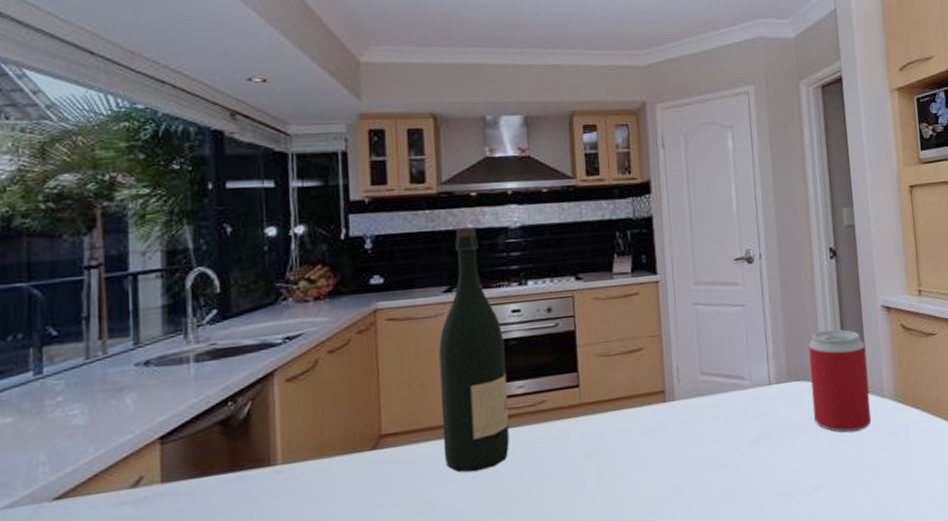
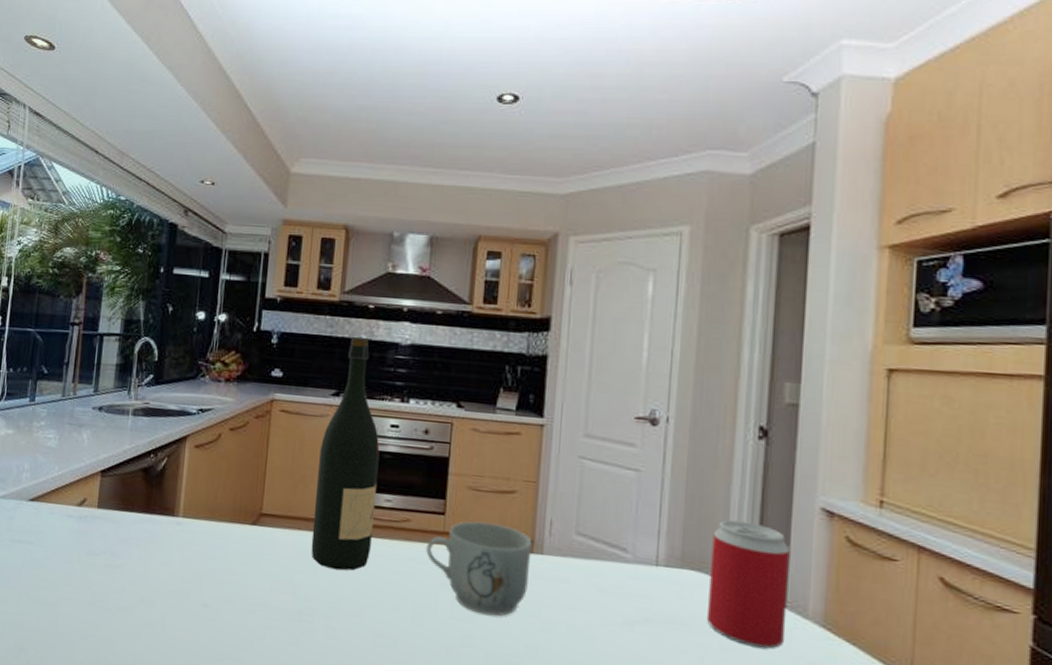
mug: none [565,382,666,473] -> present [426,521,532,617]

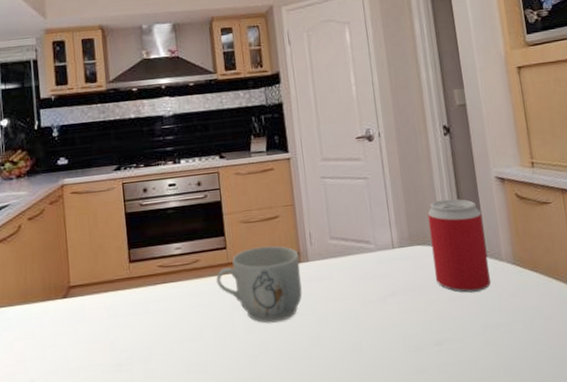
wine bottle: present [311,336,380,571] -> none [112,116,171,319]

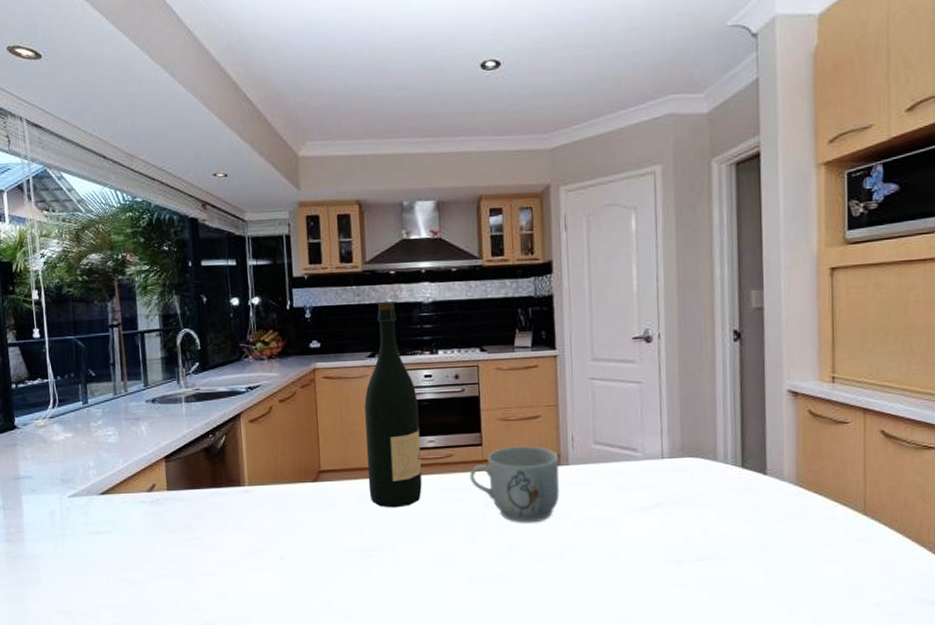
wine bottle: none [112,116,171,319] -> present [364,301,422,508]
beverage can: present [427,198,491,293] -> none [705,410,768,510]

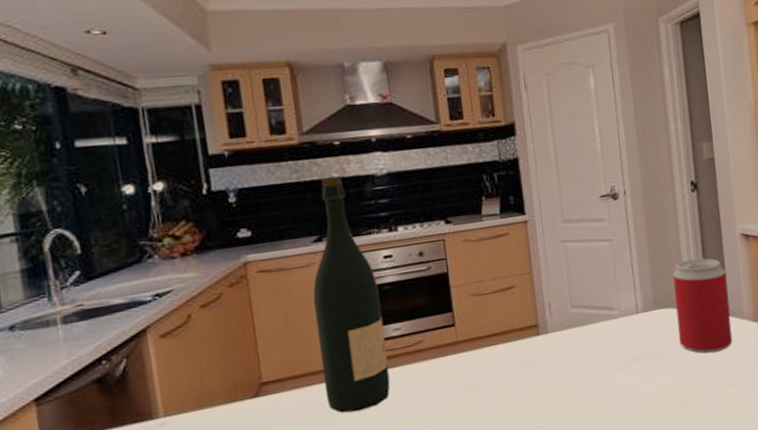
mug: present [469,445,559,523] -> none [443,318,541,403]
beverage can: none [705,410,768,510] -> present [673,258,732,353]

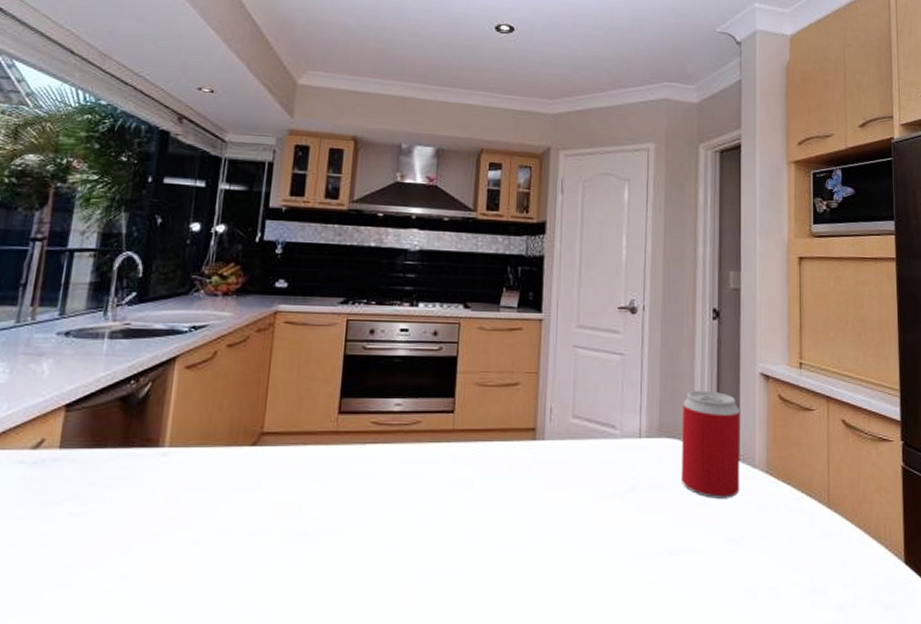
wine bottle: present [313,175,390,413] -> none [317,244,390,482]

